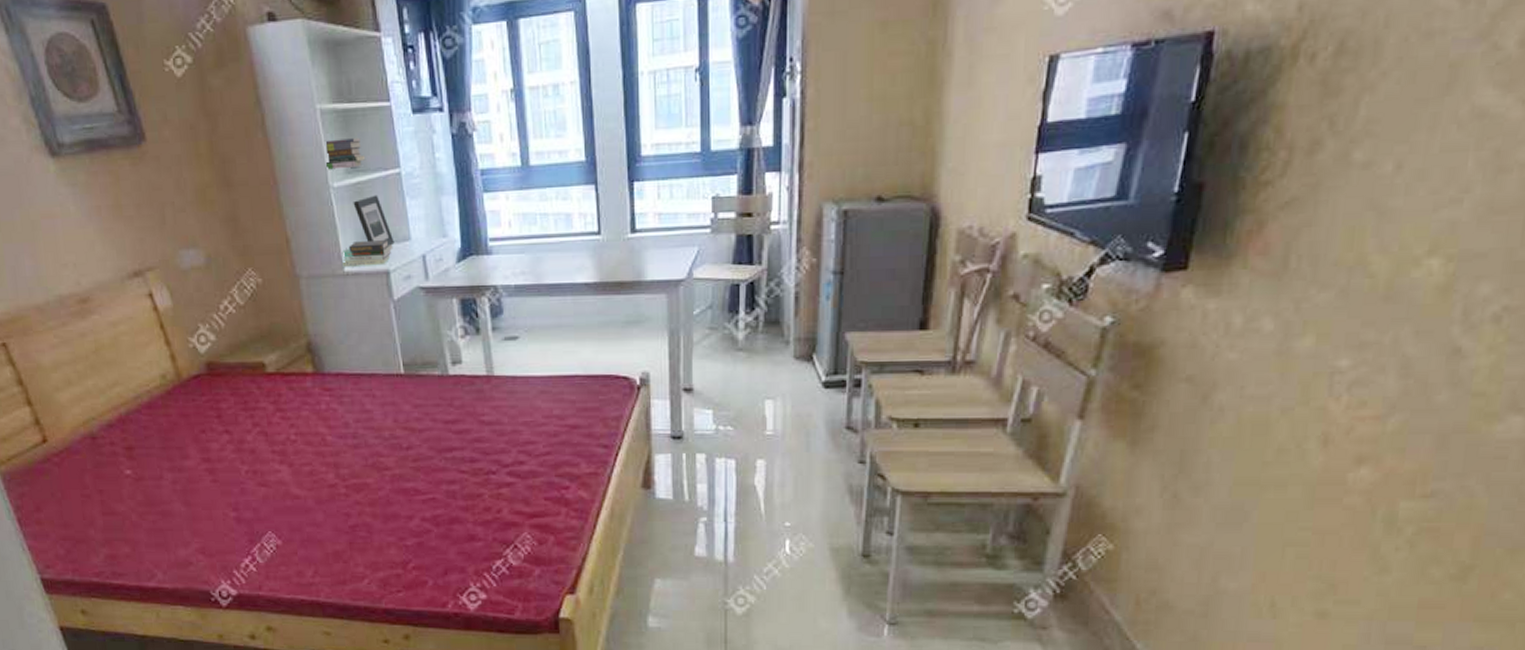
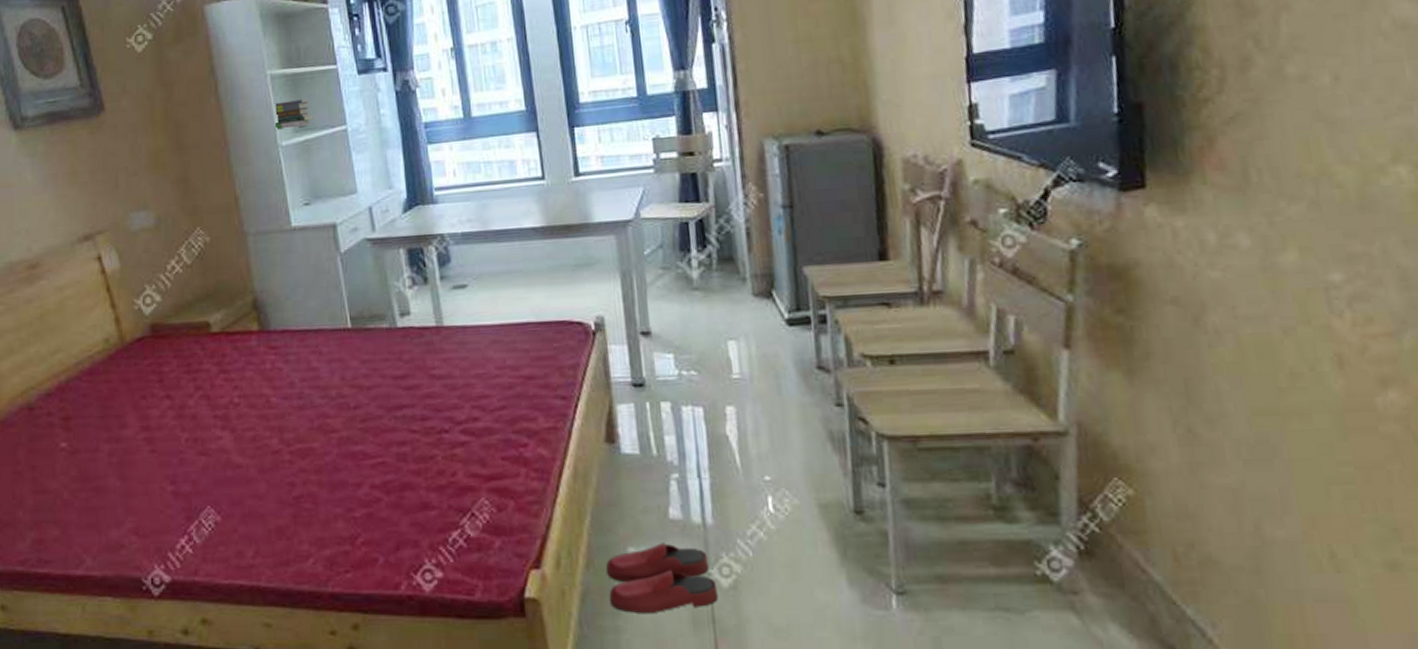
books: present [342,240,393,267] -> none [289,194,340,222]
picture frame: present [353,194,395,245] -> none [300,151,341,198]
slippers: none [635,576,732,633] -> present [606,543,718,613]

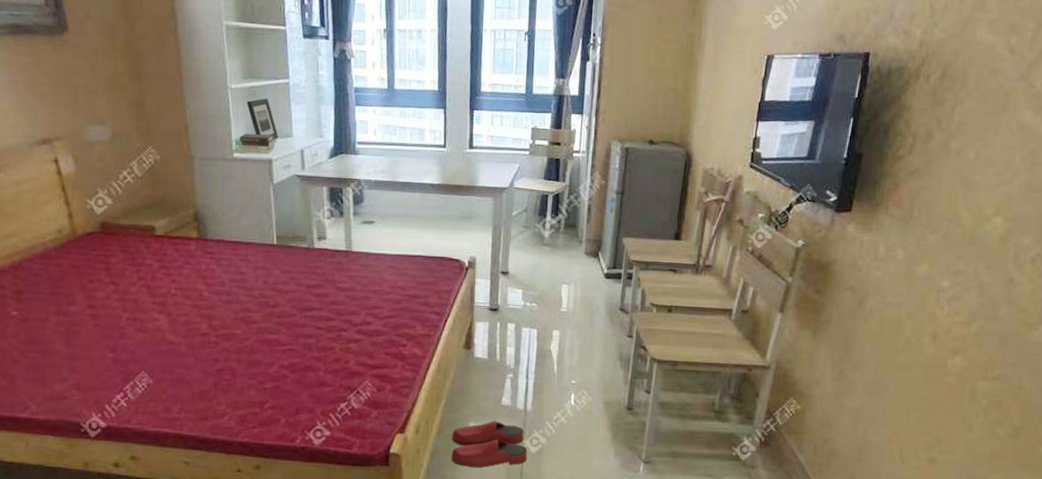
books: present [276,99,313,130] -> none [227,50,261,75]
books: none [289,194,340,222] -> present [232,133,277,155]
picture frame: none [300,151,341,198] -> present [246,98,279,139]

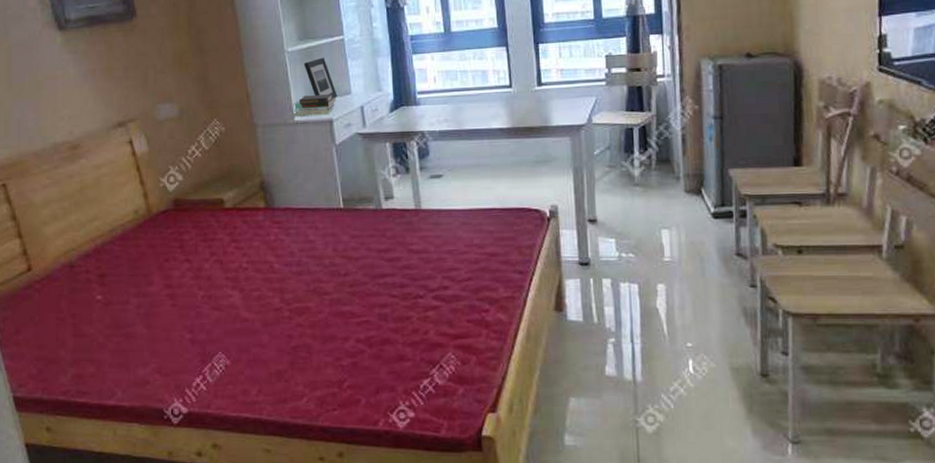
slippers: present [451,421,528,467] -> none [551,395,643,452]

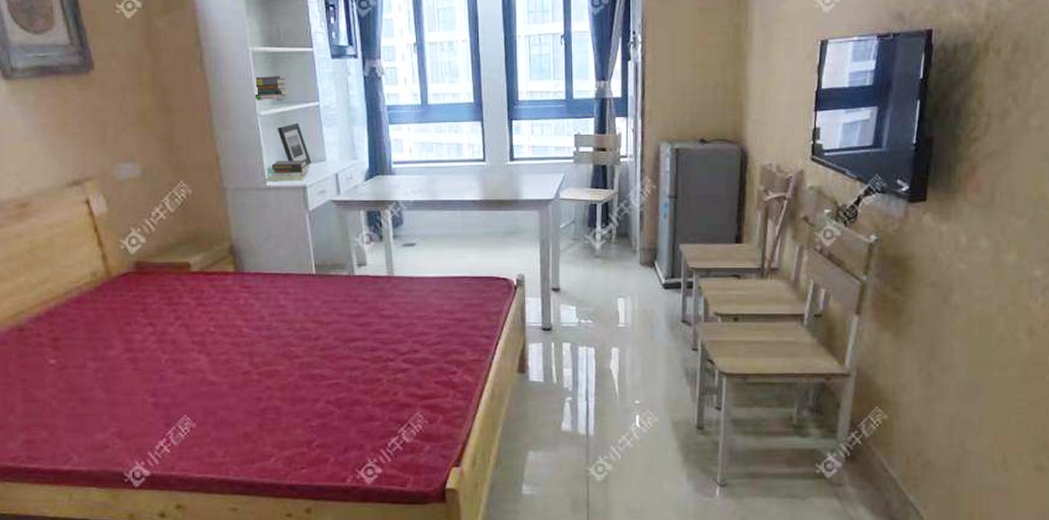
books: none [283,12,315,38] -> present [255,76,290,101]

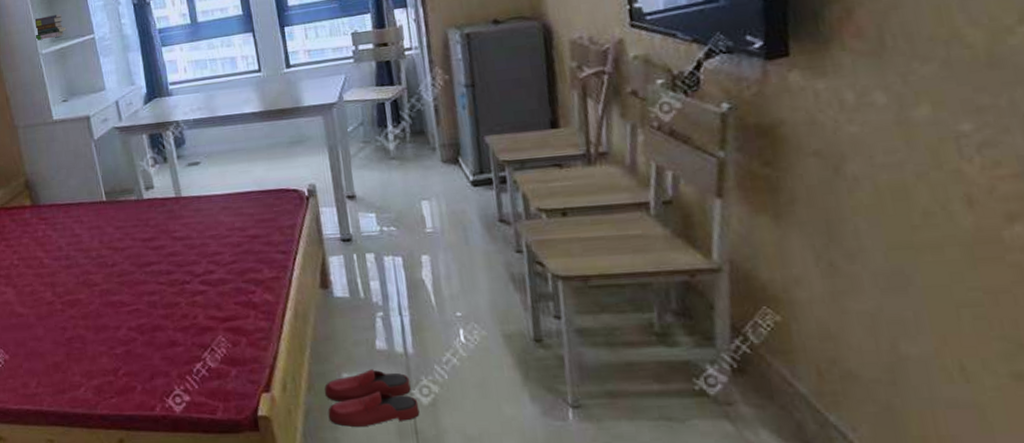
books: present [265,161,311,182] -> none [51,92,92,116]
picture frame: present [277,123,312,164] -> none [58,56,93,95]
slippers: none [511,448,593,500] -> present [324,369,420,427]

